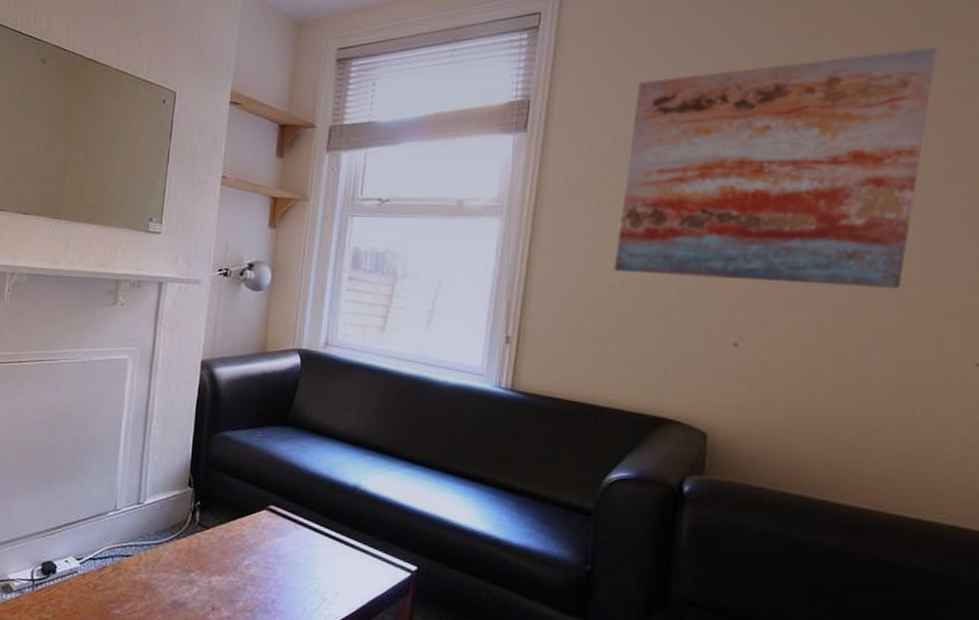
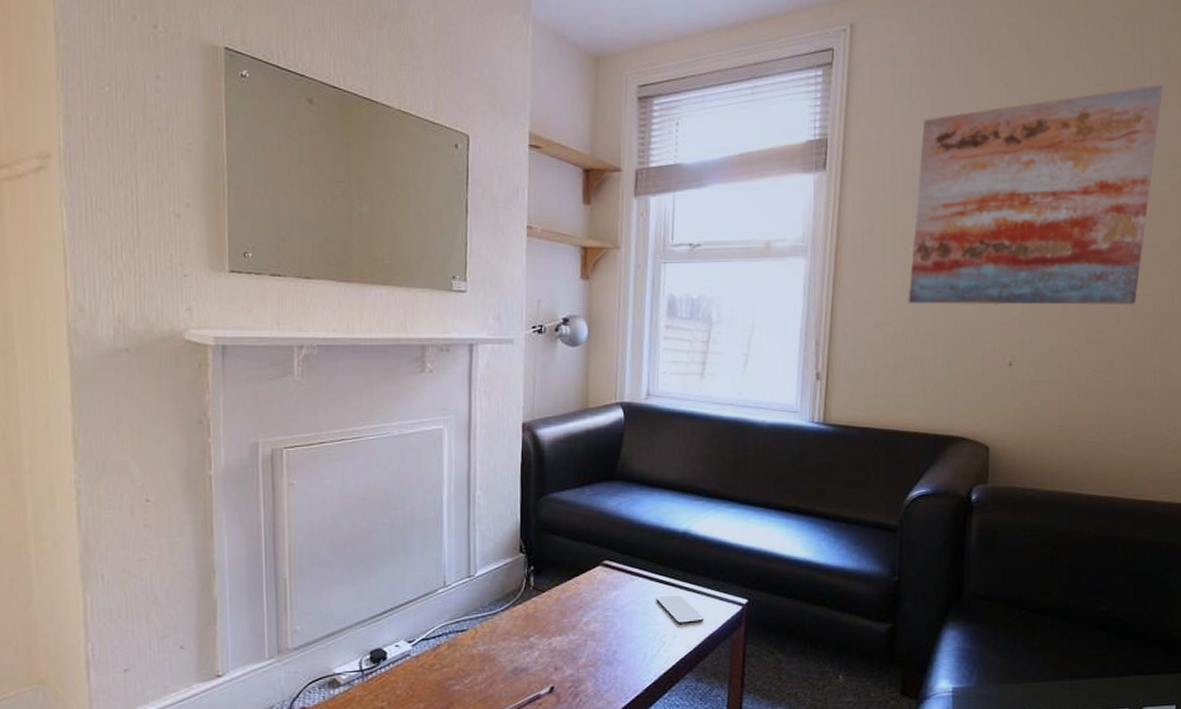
smartphone: none [319,550,369,584] -> present [656,594,705,625]

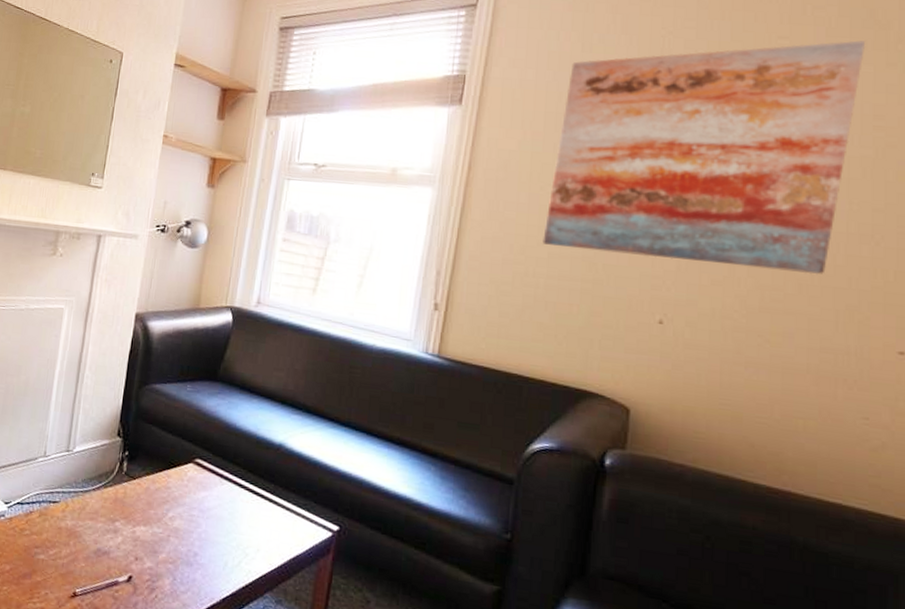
smartphone: present [656,594,705,625] -> none [243,505,291,541]

